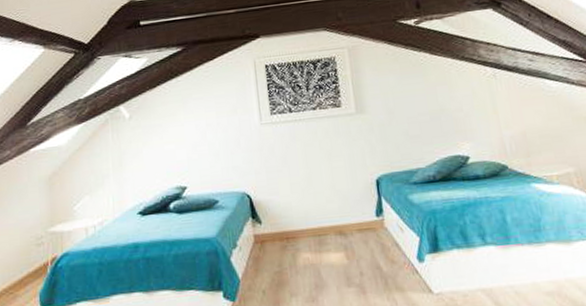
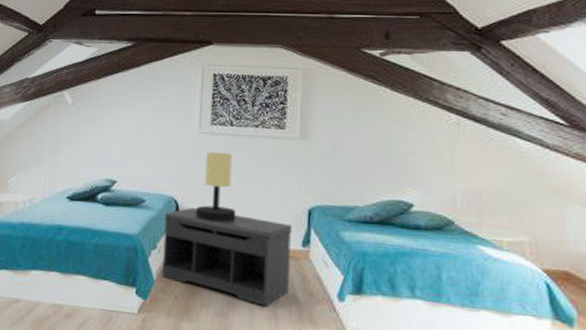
bench: none [240,197,371,283] -> present [162,207,293,307]
table lamp: none [270,139,309,209] -> present [196,152,235,222]

